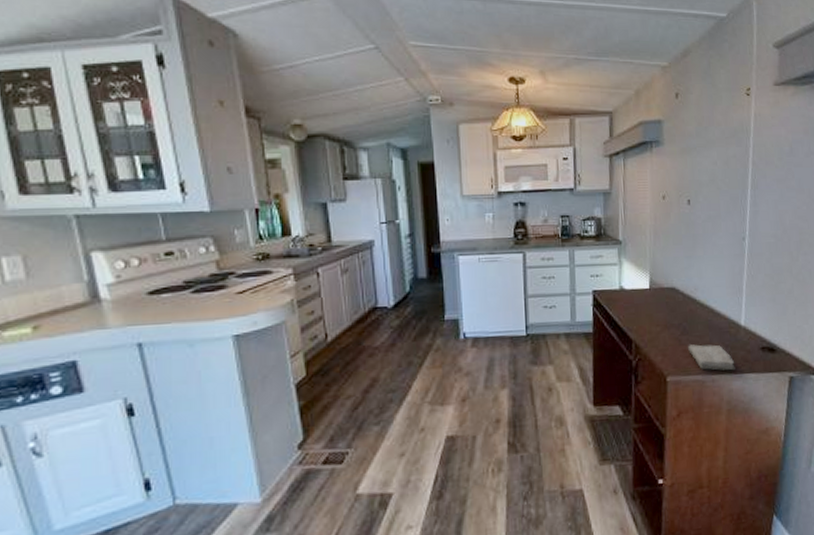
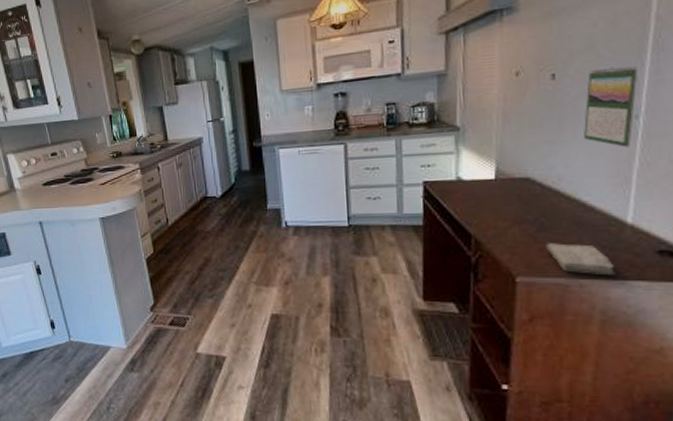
calendar: none [710,198,744,263] -> present [584,66,638,148]

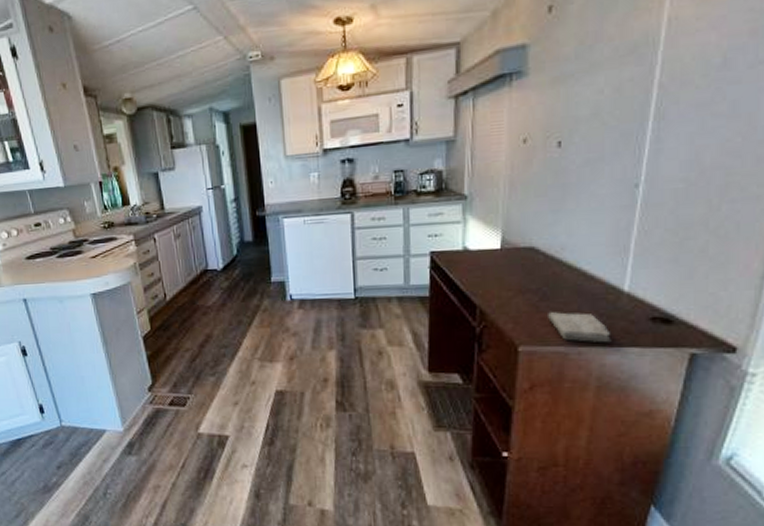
calendar: present [584,66,638,148] -> none [587,134,640,216]

